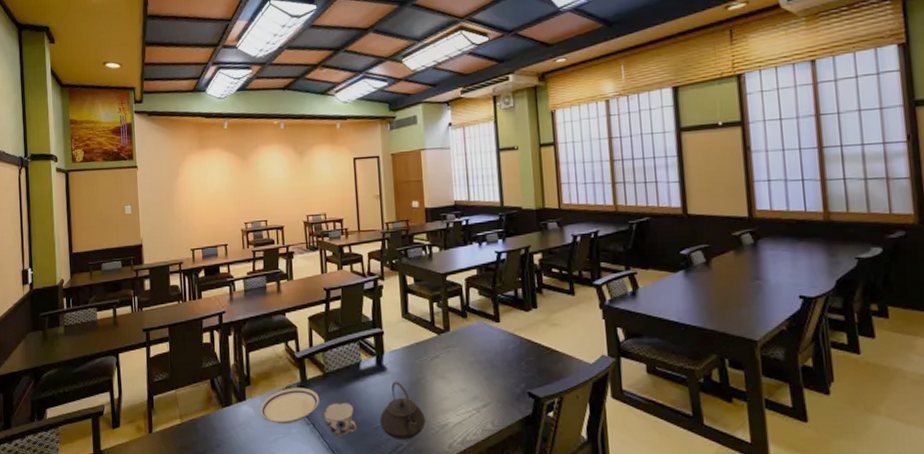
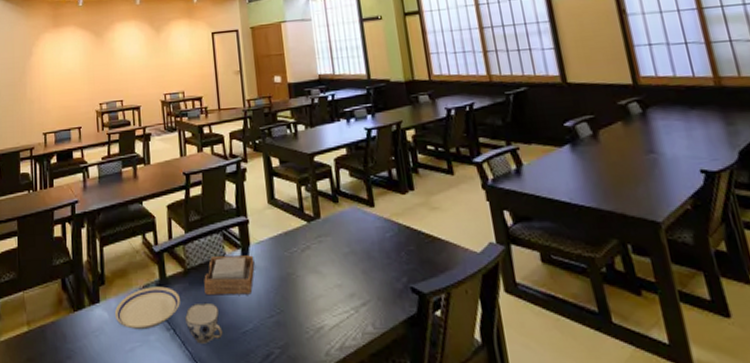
napkin holder: none [341,362,388,396] -> present [204,255,255,296]
teapot: present [379,381,425,439] -> none [247,277,299,346]

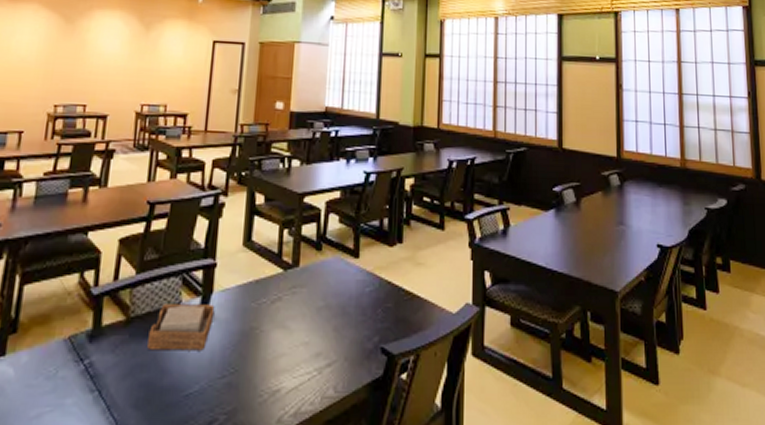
plate: present [114,286,180,330] -> none [22,337,115,392]
teacup: present [184,302,223,344] -> none [115,358,161,409]

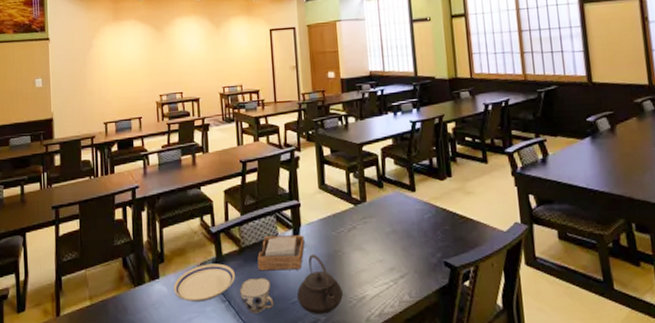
plate: none [22,337,115,392] -> present [173,263,235,303]
teacup: none [115,358,161,409] -> present [238,277,274,313]
teapot: none [192,330,253,412] -> present [296,254,343,314]

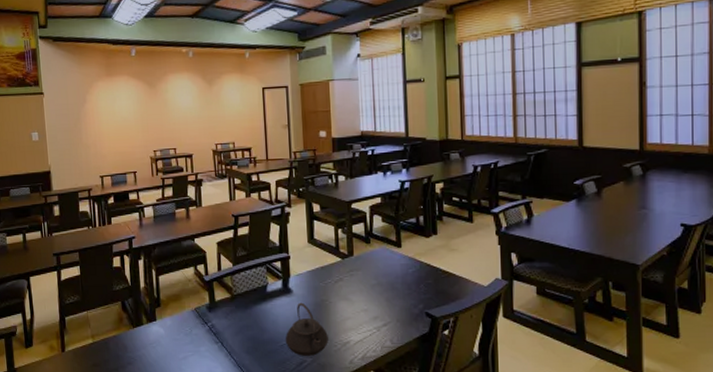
plate: present [173,263,235,303] -> none [169,309,227,343]
teacup: present [238,277,274,313] -> none [230,322,264,354]
napkin holder: present [257,235,305,271] -> none [249,285,294,317]

